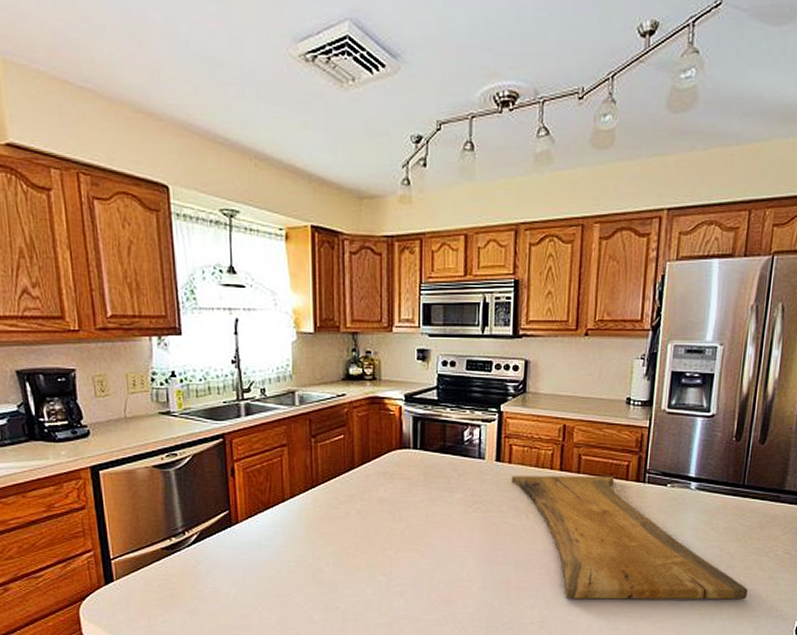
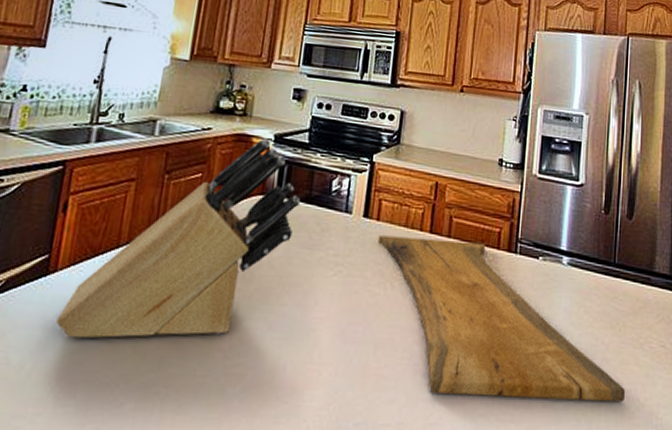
knife block: none [247,399,437,570] -> present [56,138,301,338]

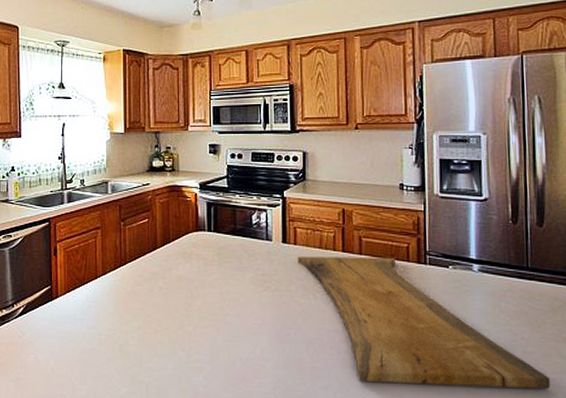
knife block: present [56,138,301,338] -> none [64,187,228,343]

